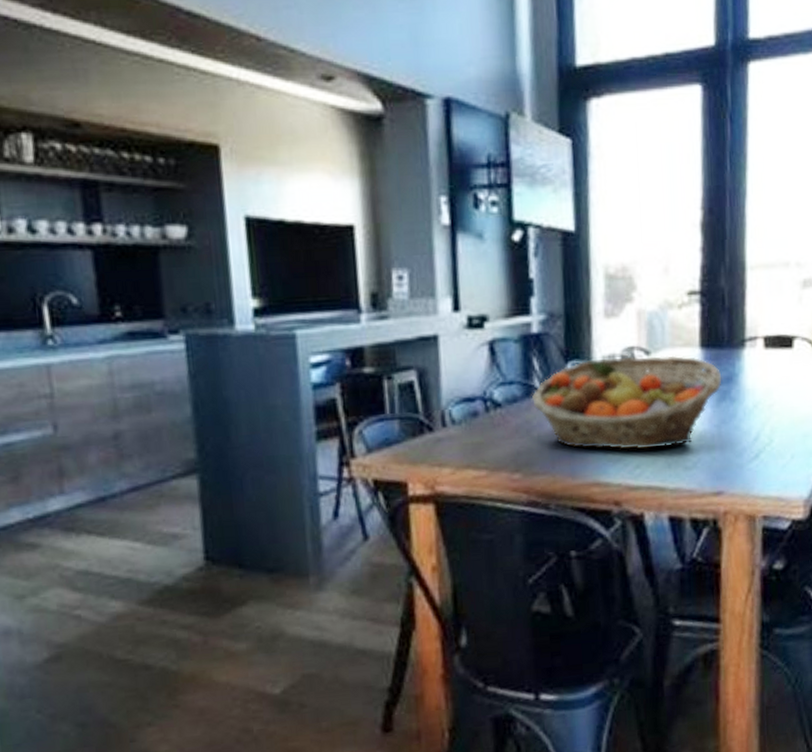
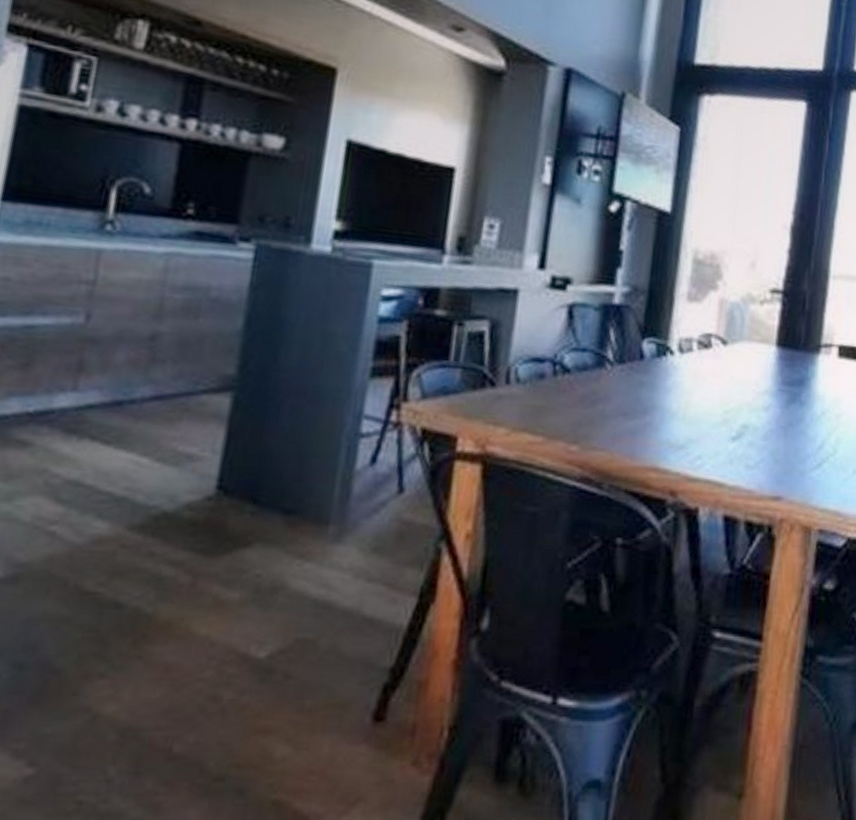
fruit basket: present [531,355,722,450] -> none [602,340,794,442]

